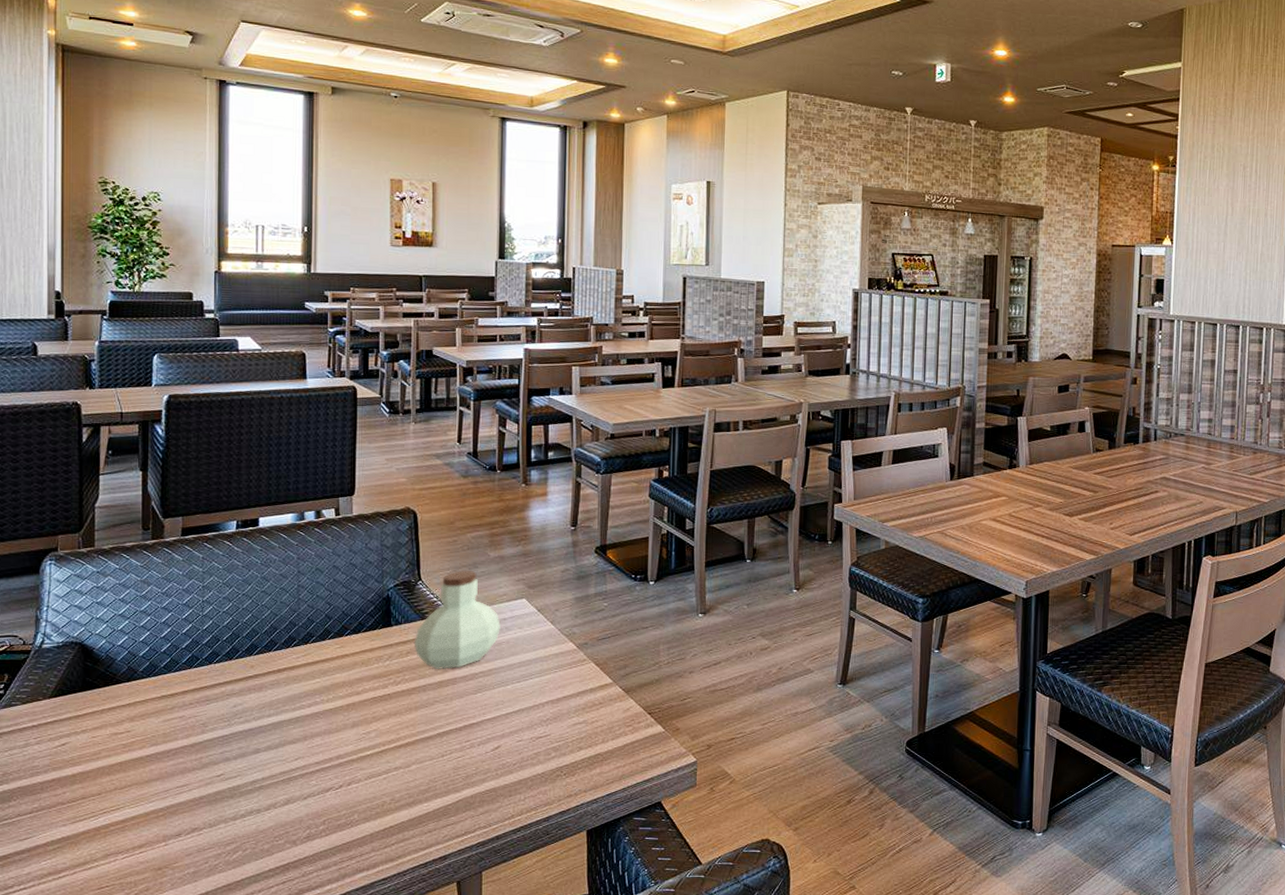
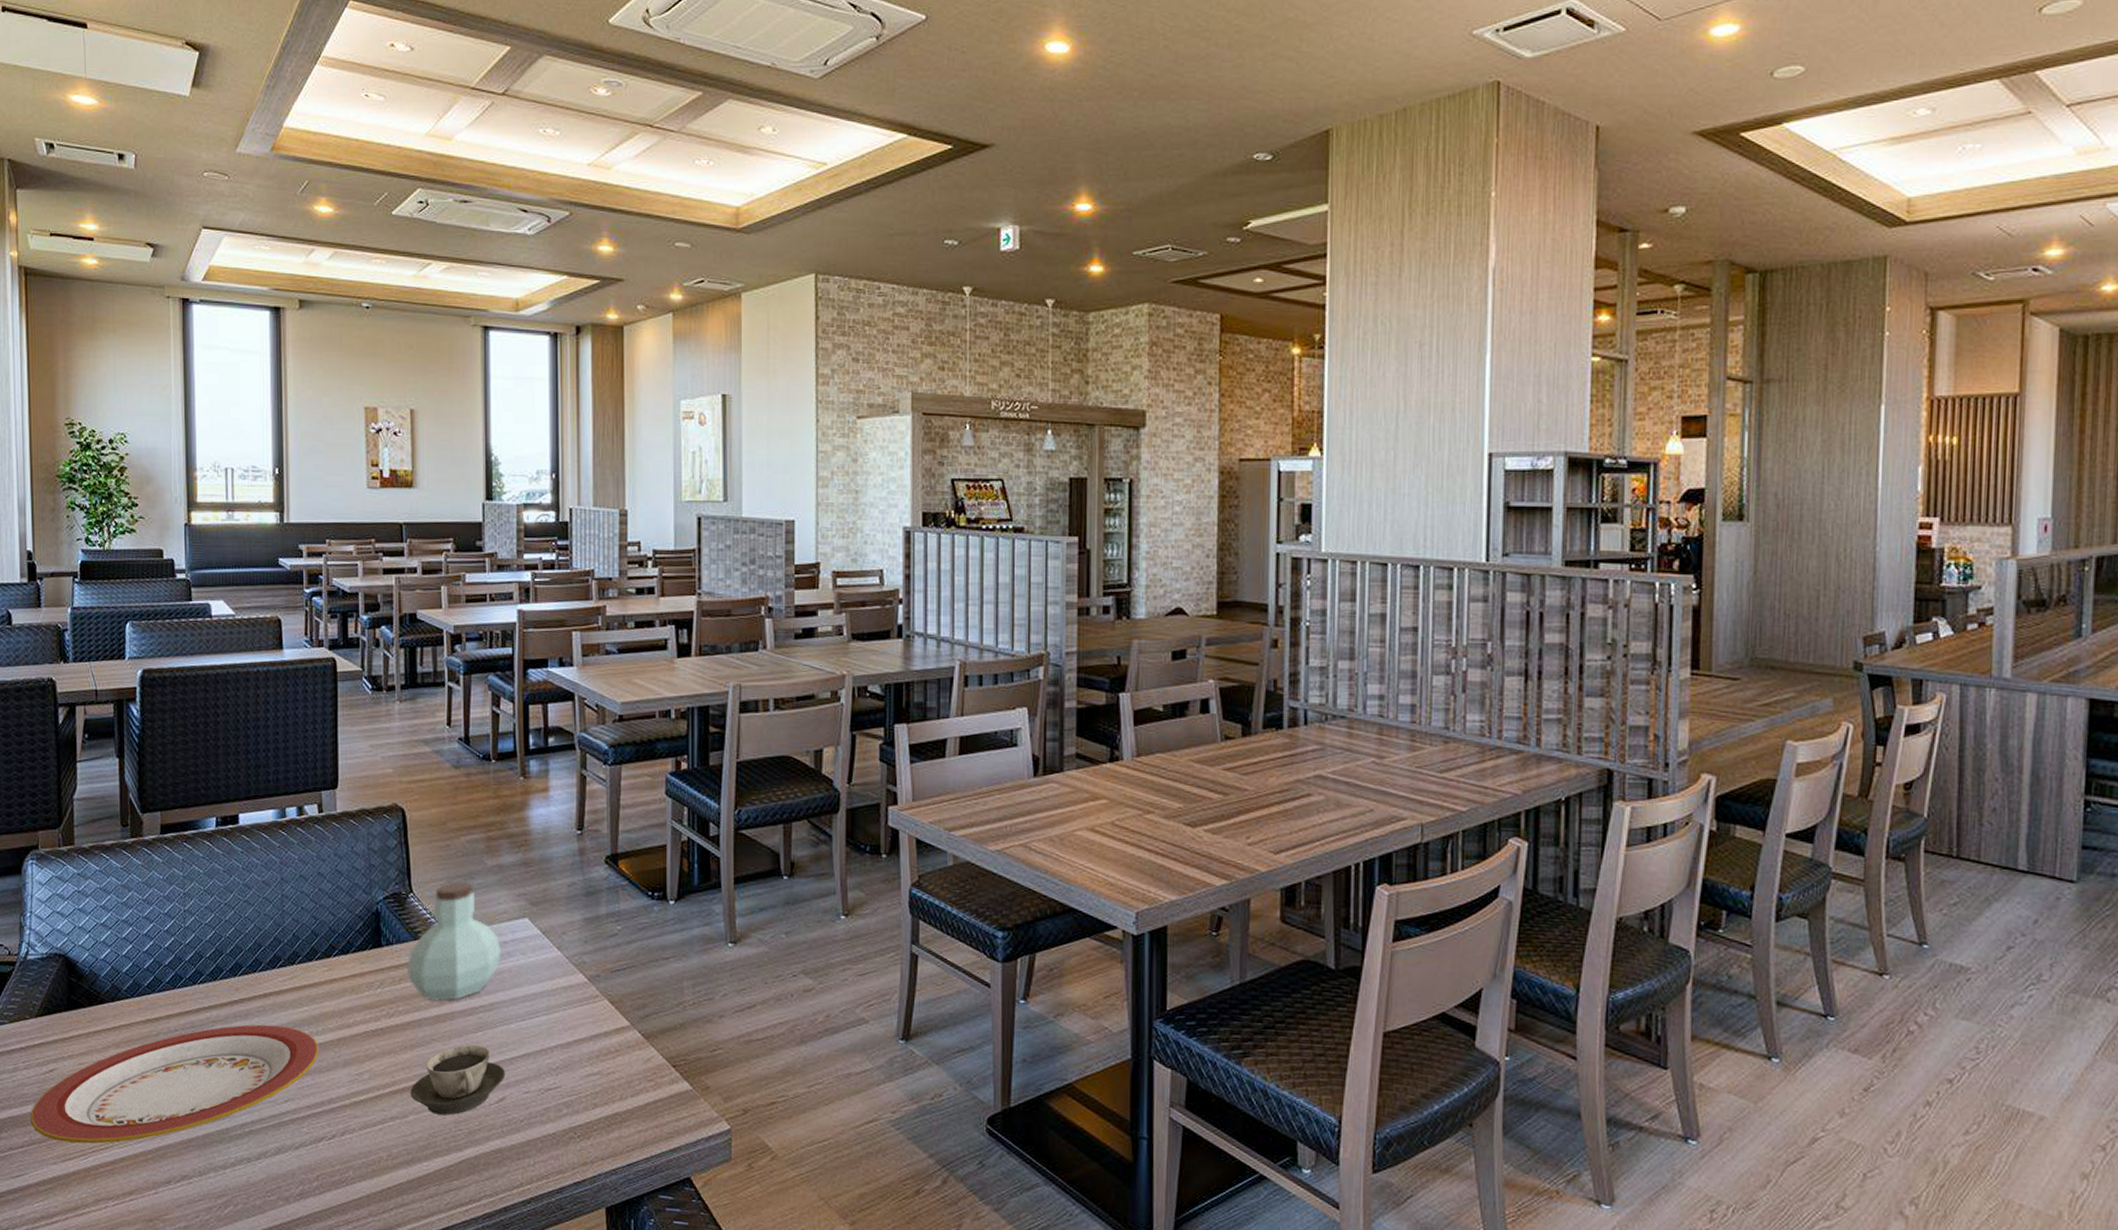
plate: none [41,695,329,807] -> present [31,1024,318,1144]
cup: none [414,704,502,763] -> present [410,1044,506,1116]

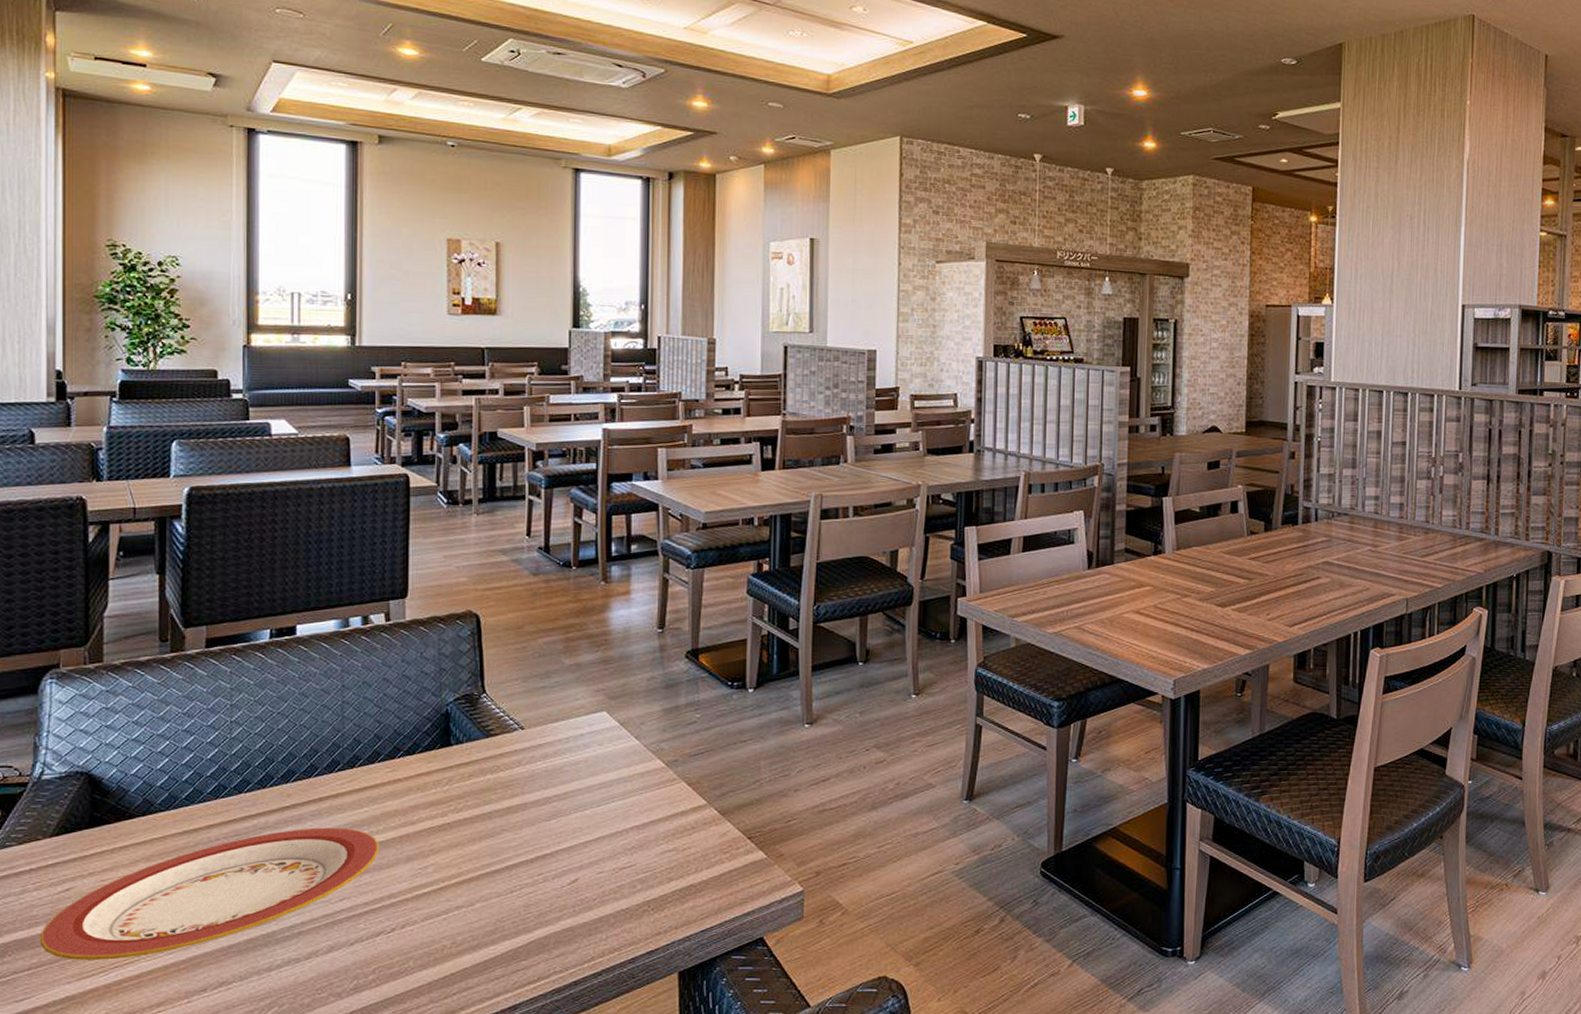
jar: present [406,881,501,1001] -> none [477,680,578,793]
cup: present [410,1044,506,1116] -> none [478,832,580,900]

